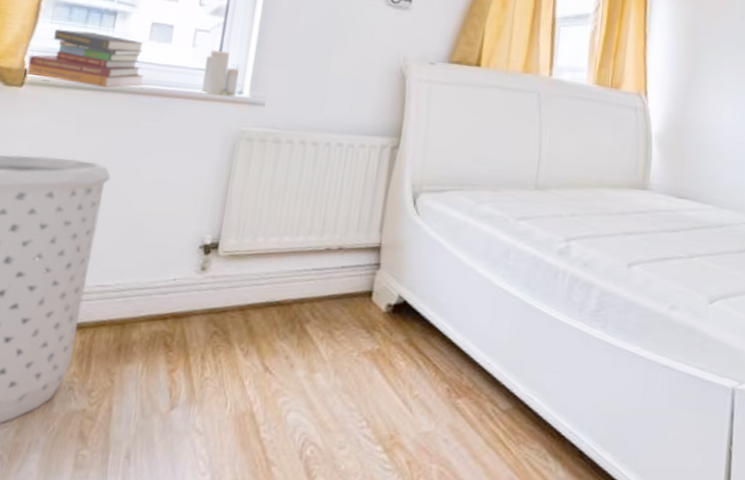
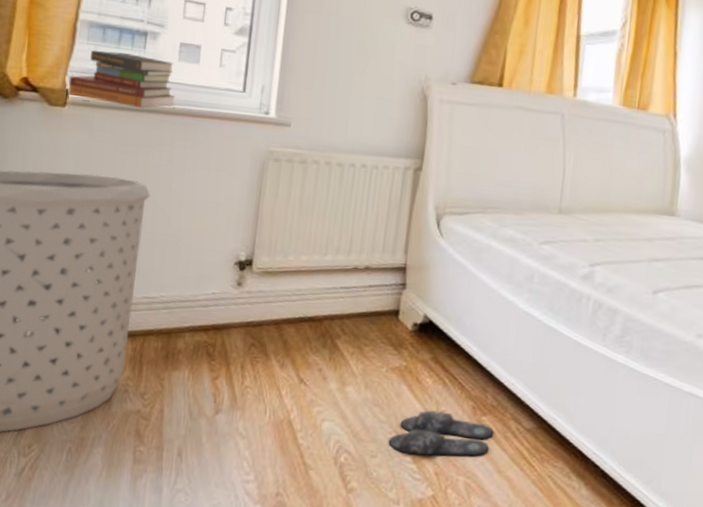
candle: present [201,49,239,97] -> none [230,69,265,118]
slippers: none [358,394,469,444] -> present [388,410,493,457]

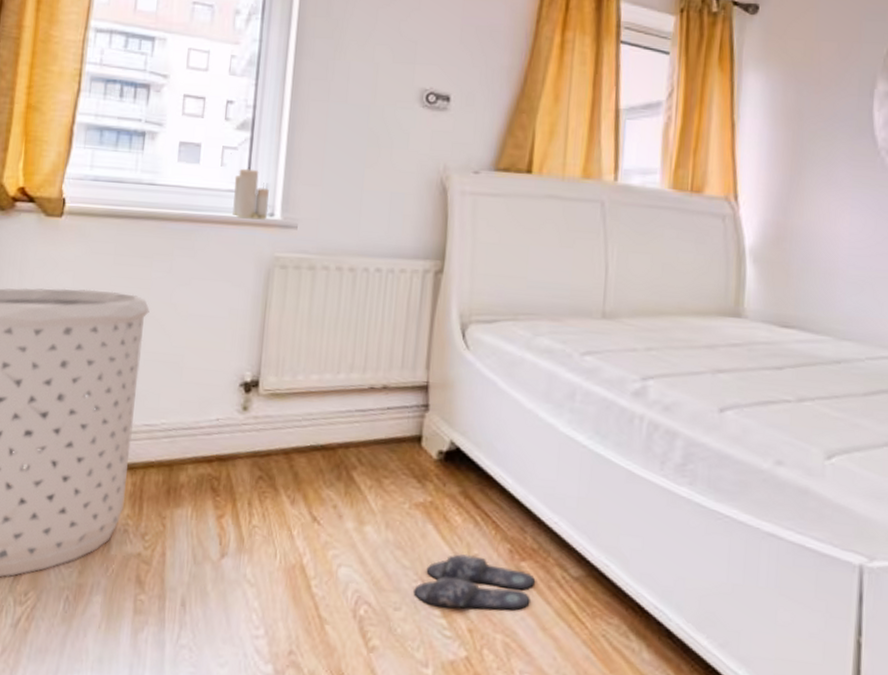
books: present [68,50,175,108] -> none [65,154,175,215]
candle: none [230,69,265,118] -> present [232,167,269,220]

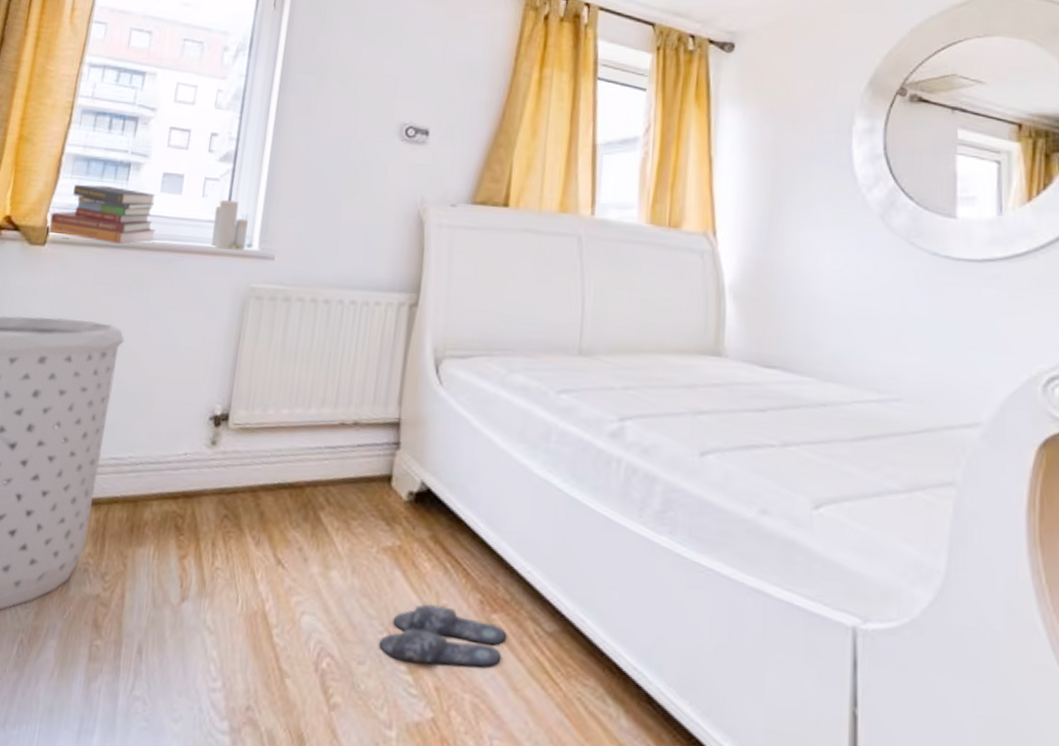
books: none [65,154,175,215] -> present [49,184,156,244]

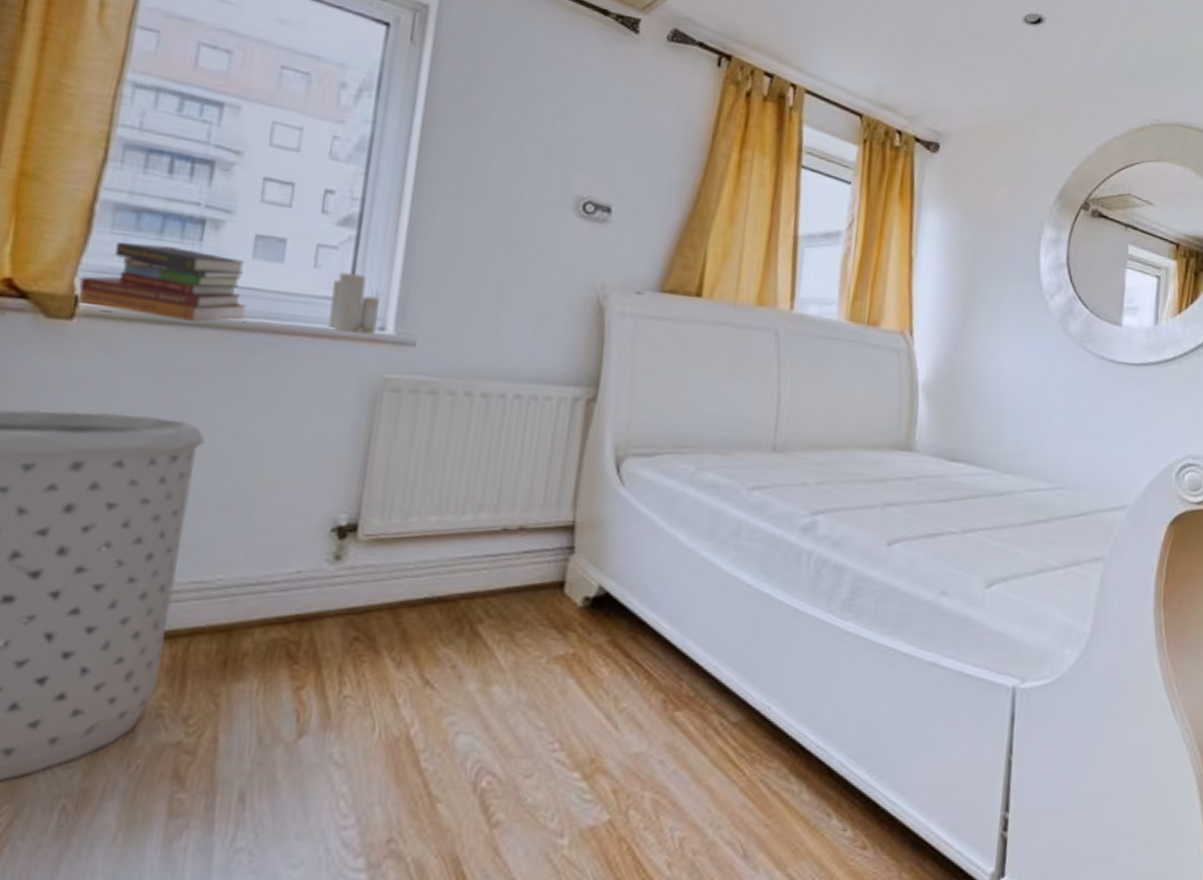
slippers: present [379,603,506,668] -> none [549,708,690,769]

